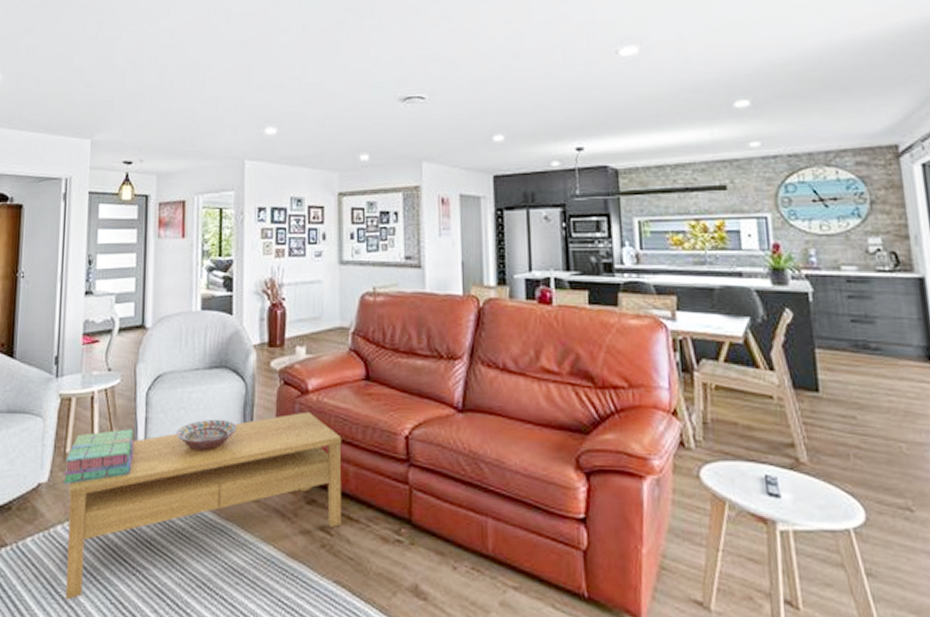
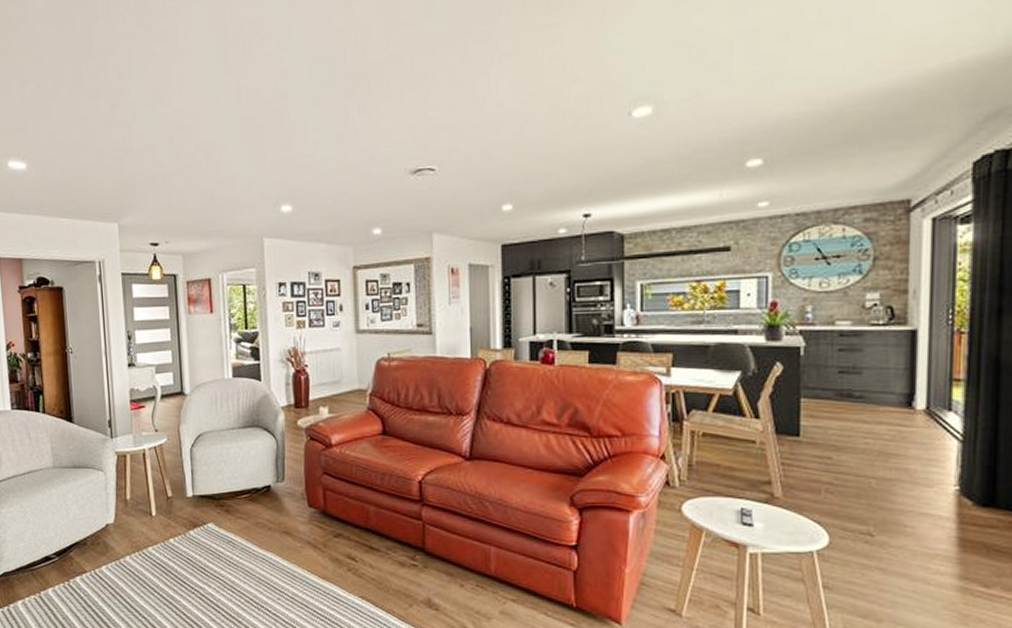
stack of books: present [62,429,134,485] -> none [126,479,184,525]
coffee table: present [66,411,342,600] -> none [132,462,364,612]
decorative bowl: present [177,420,237,452] -> none [219,471,271,497]

